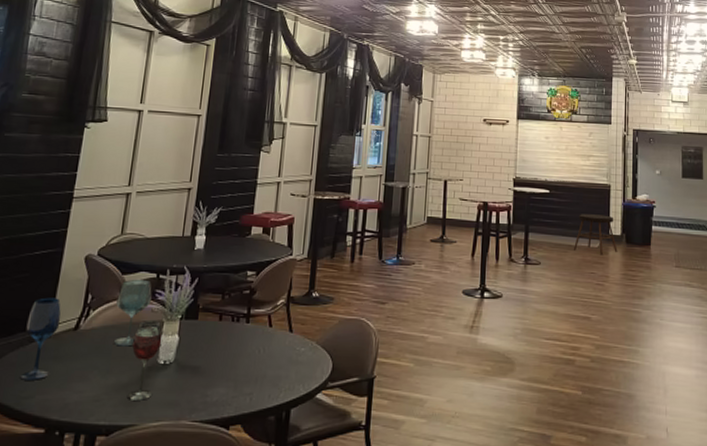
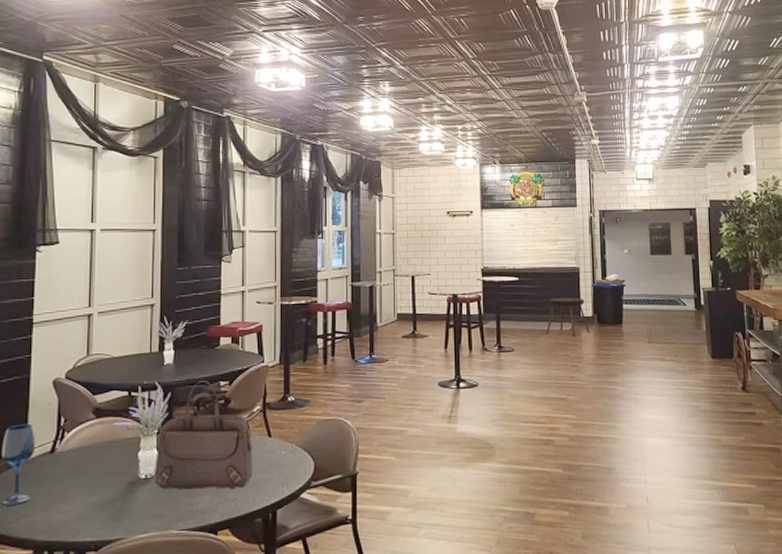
wine glass: present [114,279,152,347] -> none [90,398,125,465]
wineglass: present [128,321,163,400] -> none [112,437,141,516]
handbag: none [173,269,274,383] -> present [155,381,252,490]

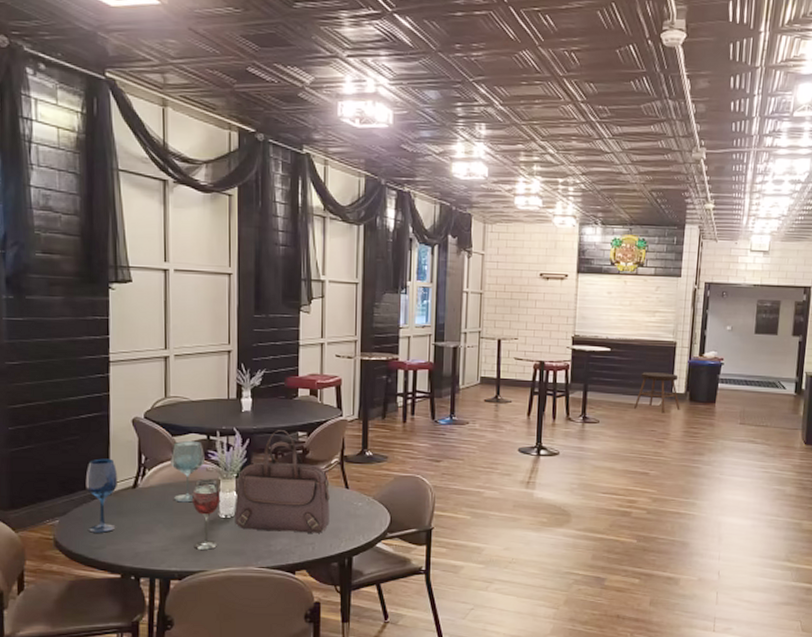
wine glass: none [90,398,125,465] -> present [170,440,205,503]
wineglass: none [112,437,141,516] -> present [192,479,221,550]

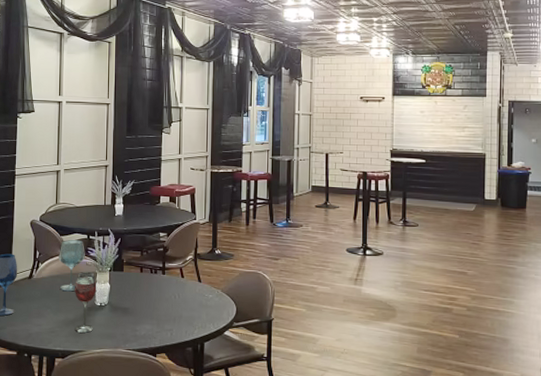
handbag: present [235,430,330,534] -> none [108,231,185,322]
stool: present [634,372,680,413] -> none [450,181,493,218]

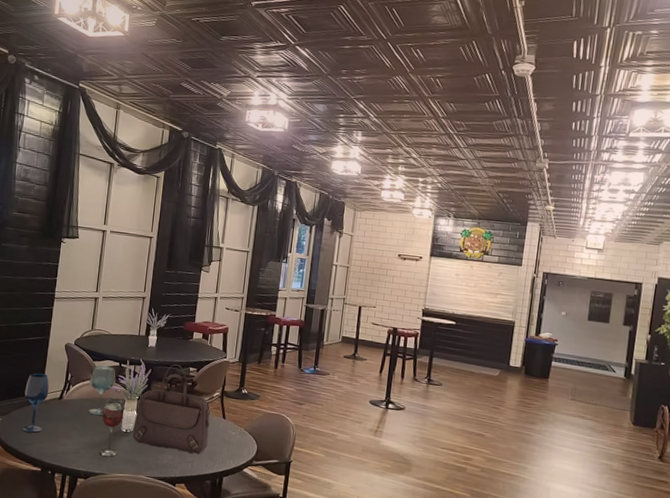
handbag: none [108,231,185,322] -> present [132,364,211,454]

